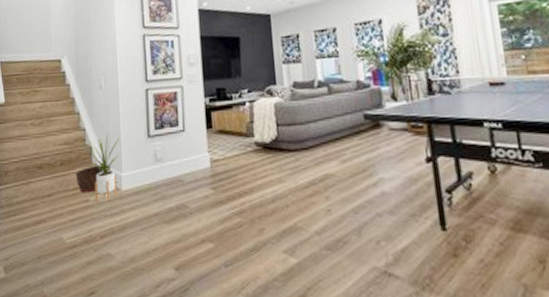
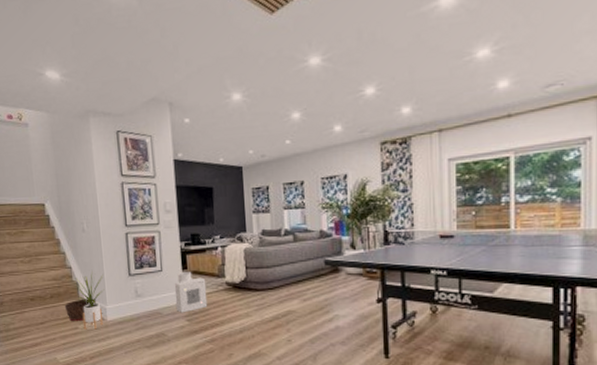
air purifier: none [197,131,235,180] -> present [174,272,208,313]

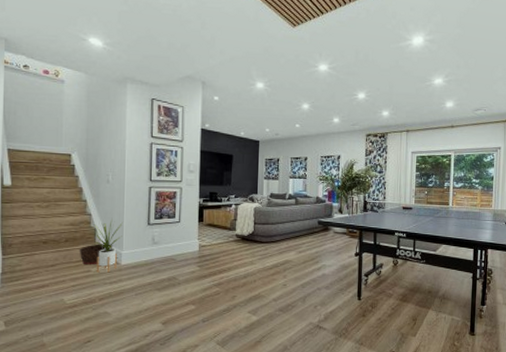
air purifier: present [174,272,208,313] -> none [189,224,219,260]

